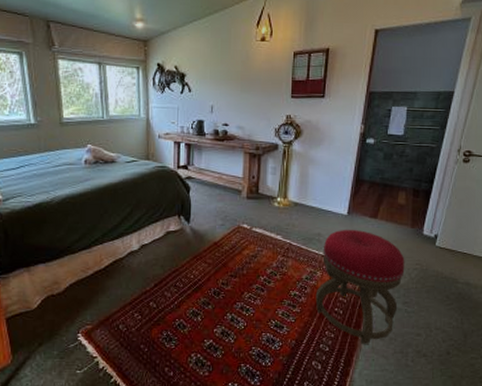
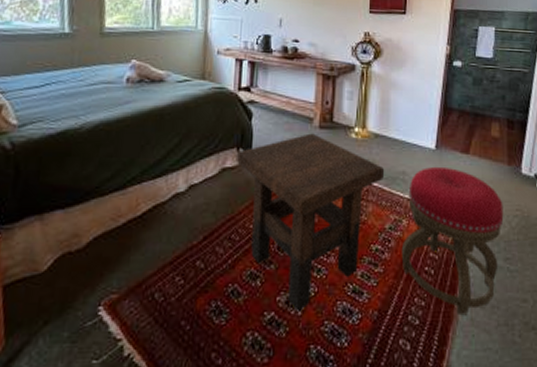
side table: none [179,203,303,340] -> present [237,133,385,311]

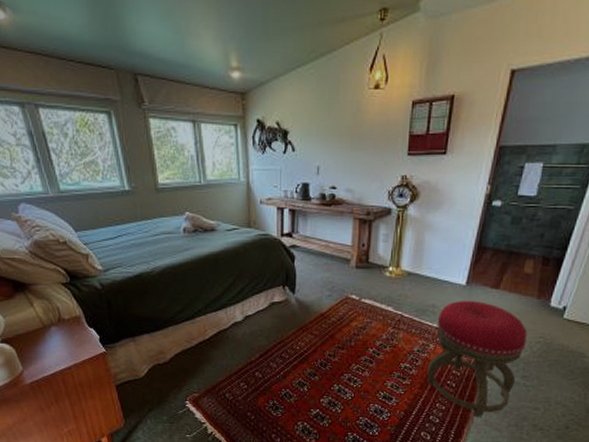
side table: present [237,133,385,311] -> none [283,273,416,410]

